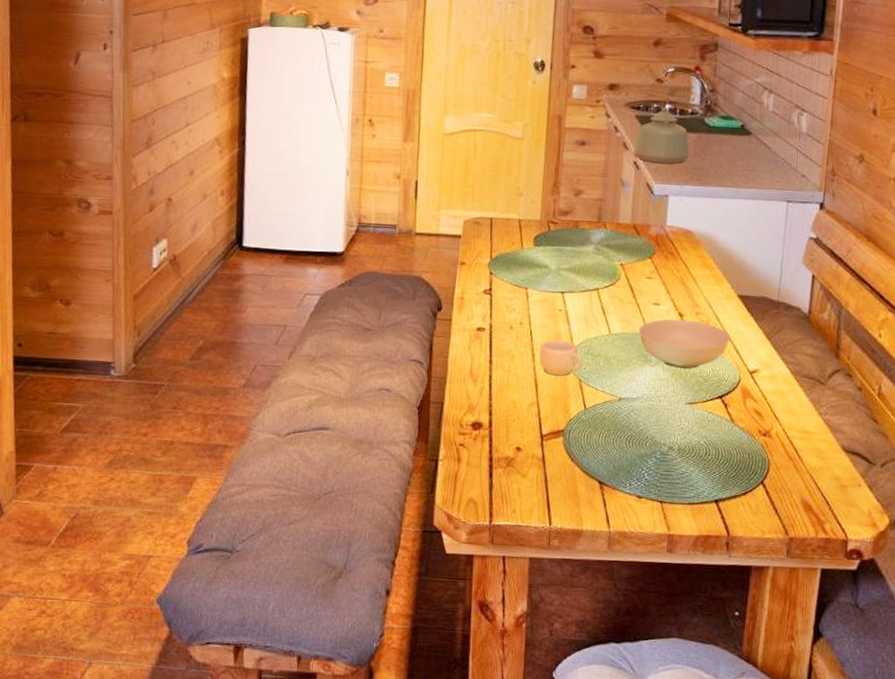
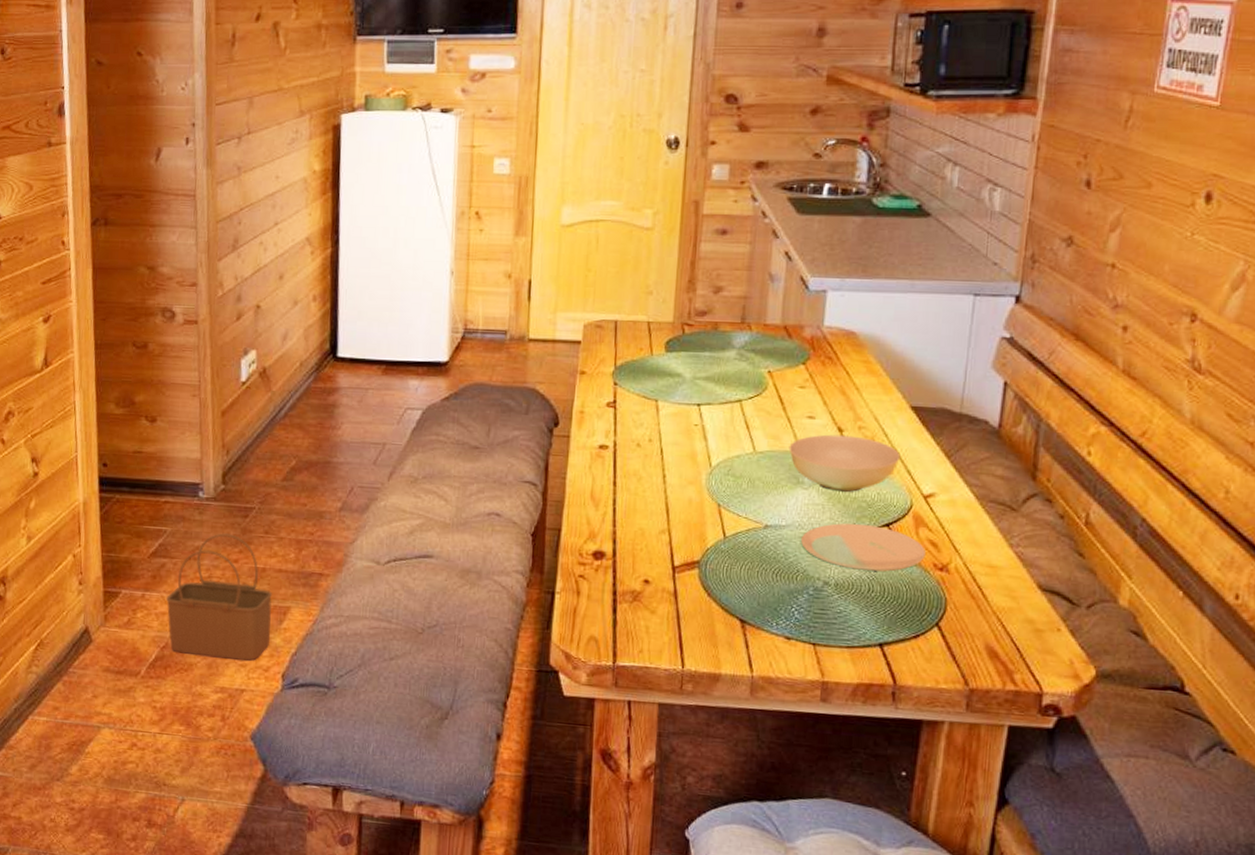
basket: none [77,409,179,528] -> present [166,533,272,661]
cup: present [539,339,583,376] -> none [670,458,723,500]
kettle: present [634,94,689,164] -> none [785,171,853,254]
plate: none [650,395,752,438] -> present [801,523,926,572]

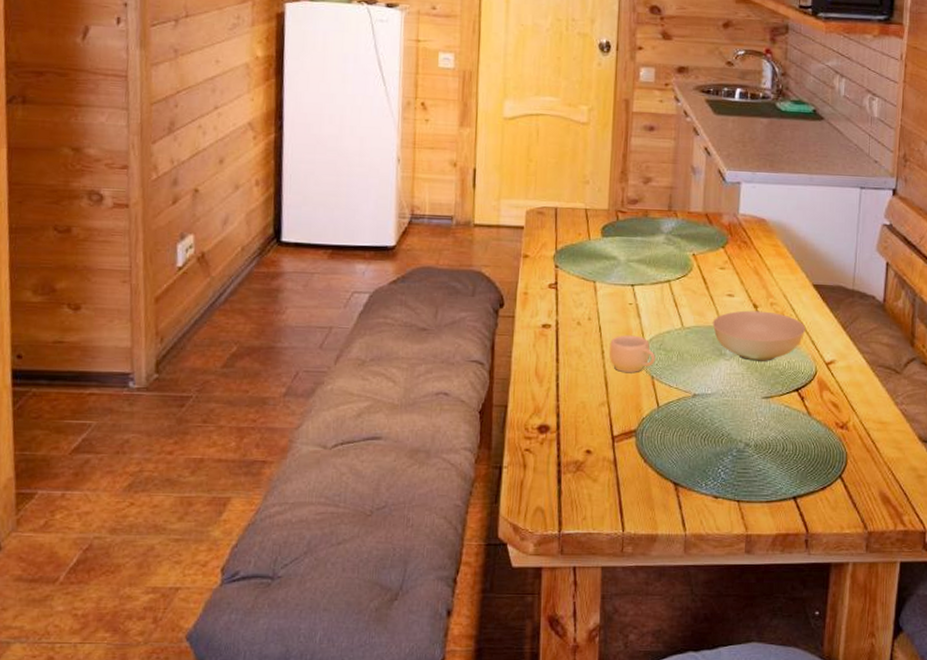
basket: present [166,533,272,661] -> none [90,424,211,557]
cup: none [670,458,723,500] -> present [608,335,655,374]
plate: present [801,523,926,572] -> none [725,389,829,433]

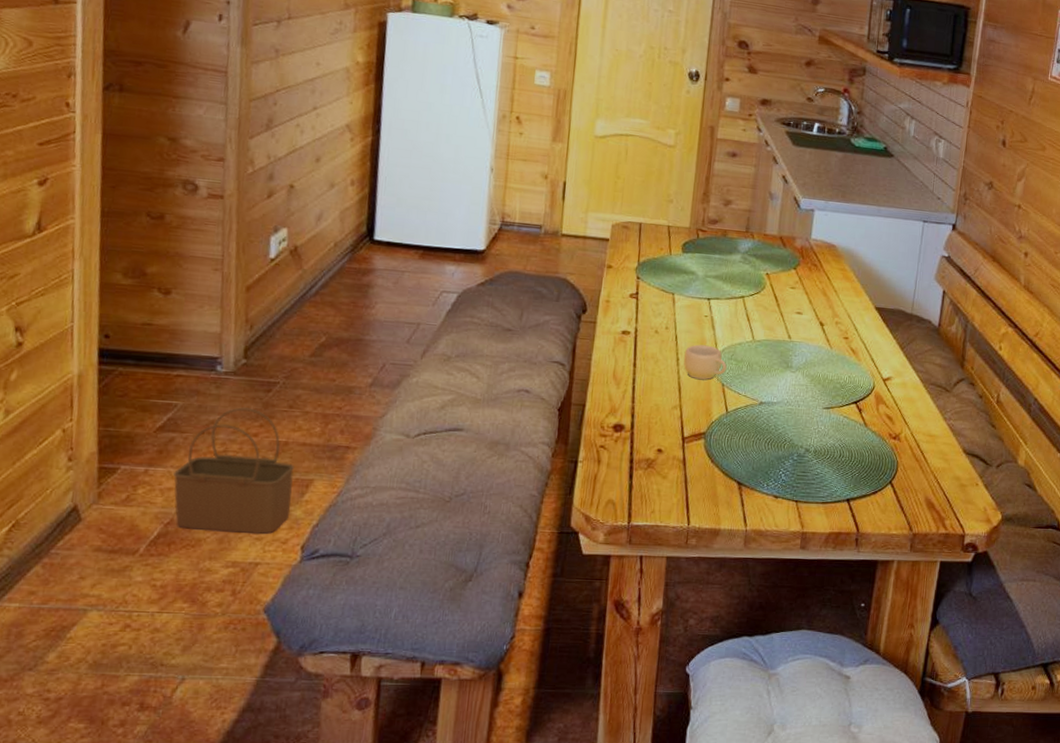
basket: none [90,424,211,557] -> present [173,407,294,534]
bowl: present [712,310,806,361] -> none [781,327,867,375]

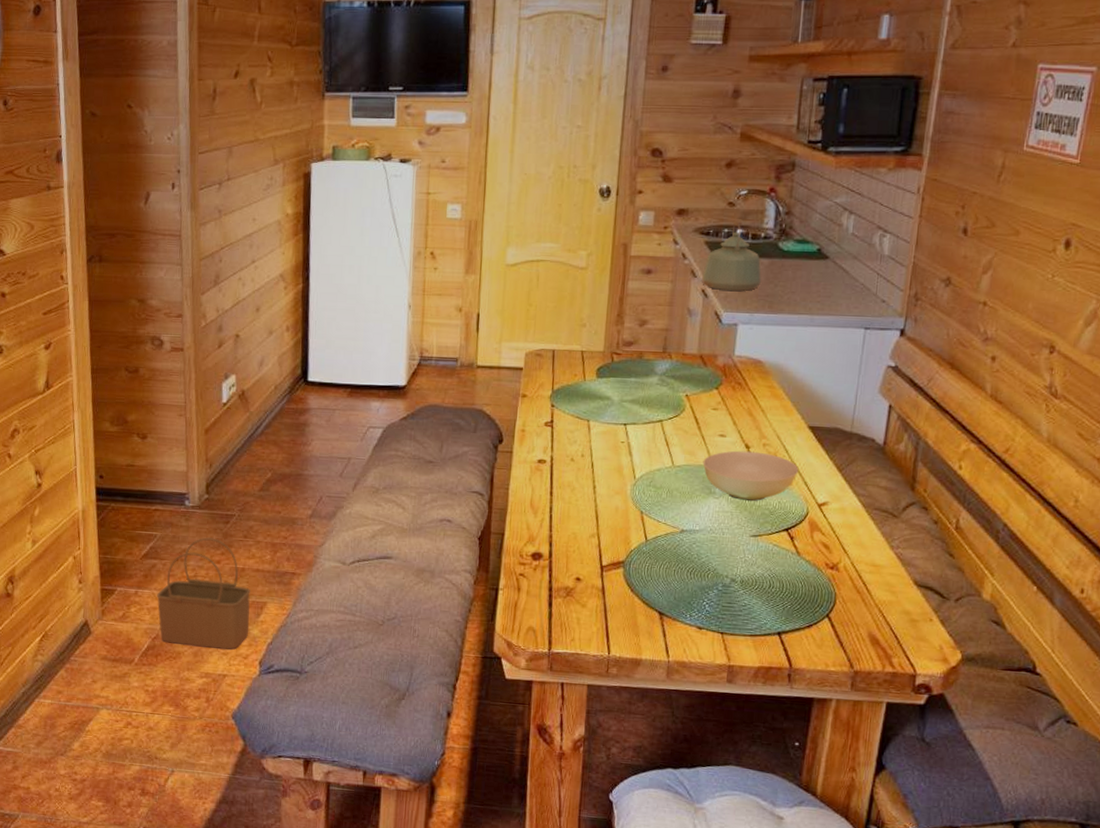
cup: present [683,344,727,381] -> none [600,471,645,508]
bowl: none [781,327,867,375] -> present [702,450,799,501]
kettle: none [783,112,836,180] -> present [702,218,761,292]

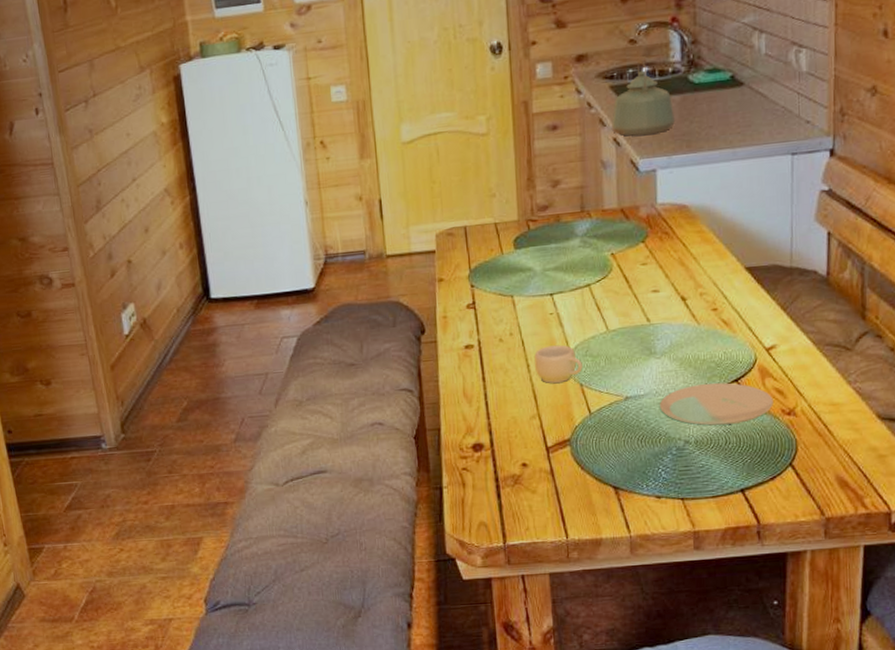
basket: present [157,537,250,650] -> none [87,478,188,595]
cup: none [600,471,645,508] -> present [534,344,583,384]
bowl: present [702,450,799,501] -> none [638,302,741,357]
plate: none [712,528,819,570] -> present [660,382,773,426]

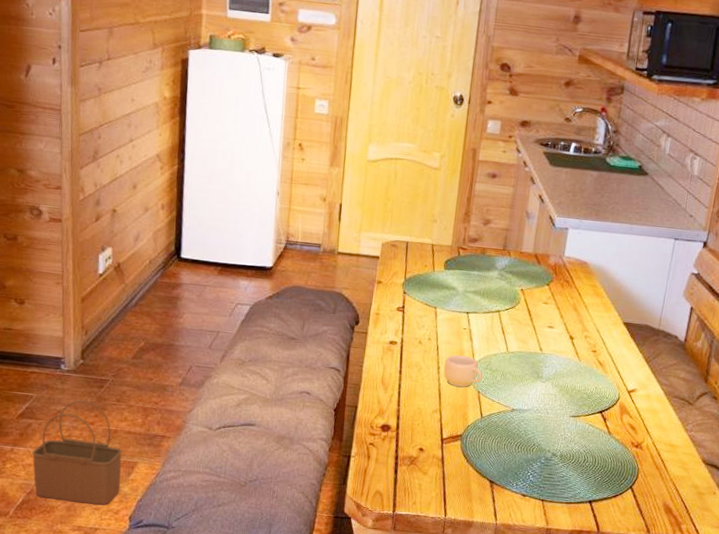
basket: none [87,478,188,595] -> present [32,400,122,505]
kettle: present [612,55,675,136] -> none [539,132,591,199]
plate: present [660,382,773,426] -> none [538,409,627,447]

